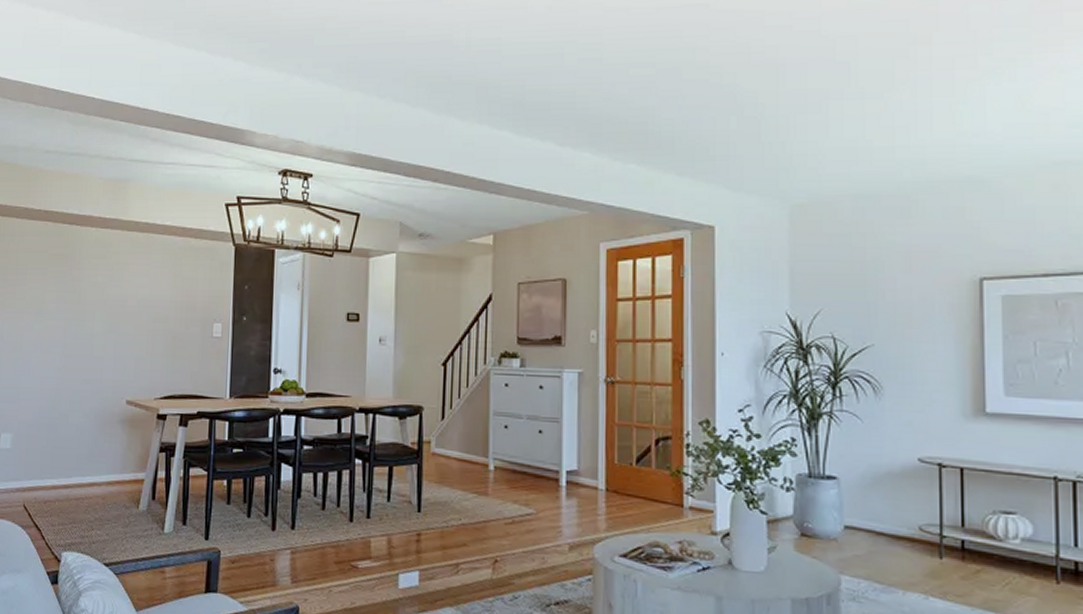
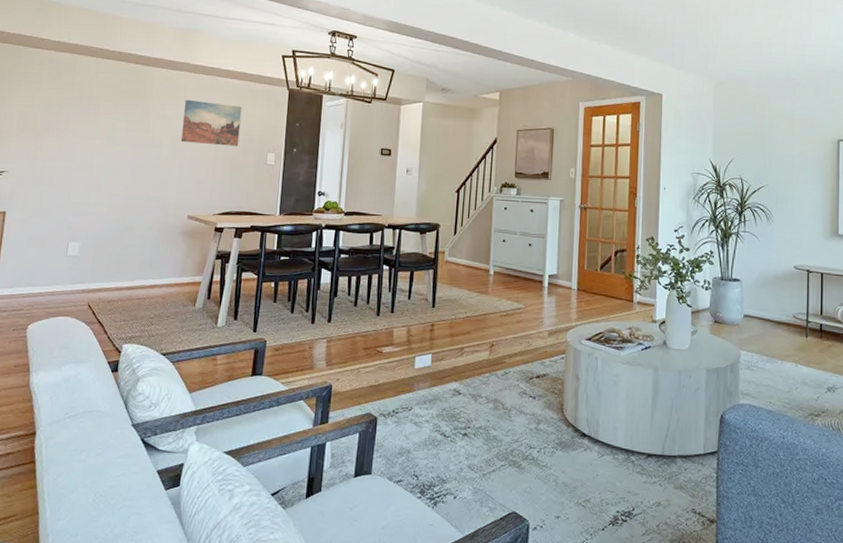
wall art: none [115,262,182,317] -> present [180,99,242,147]

